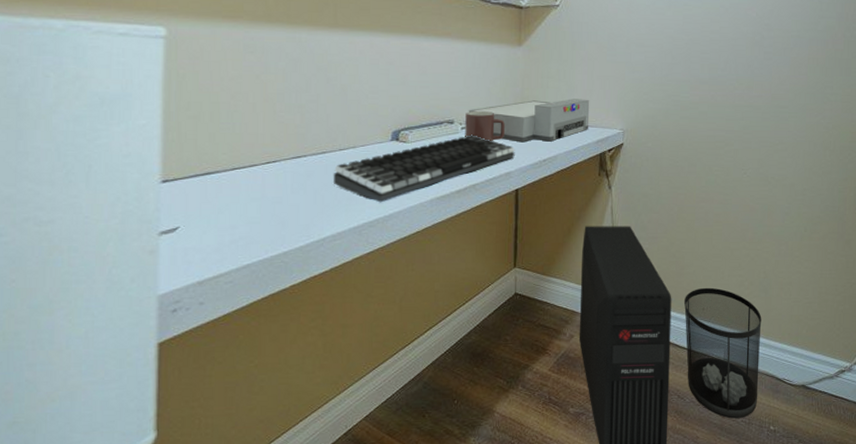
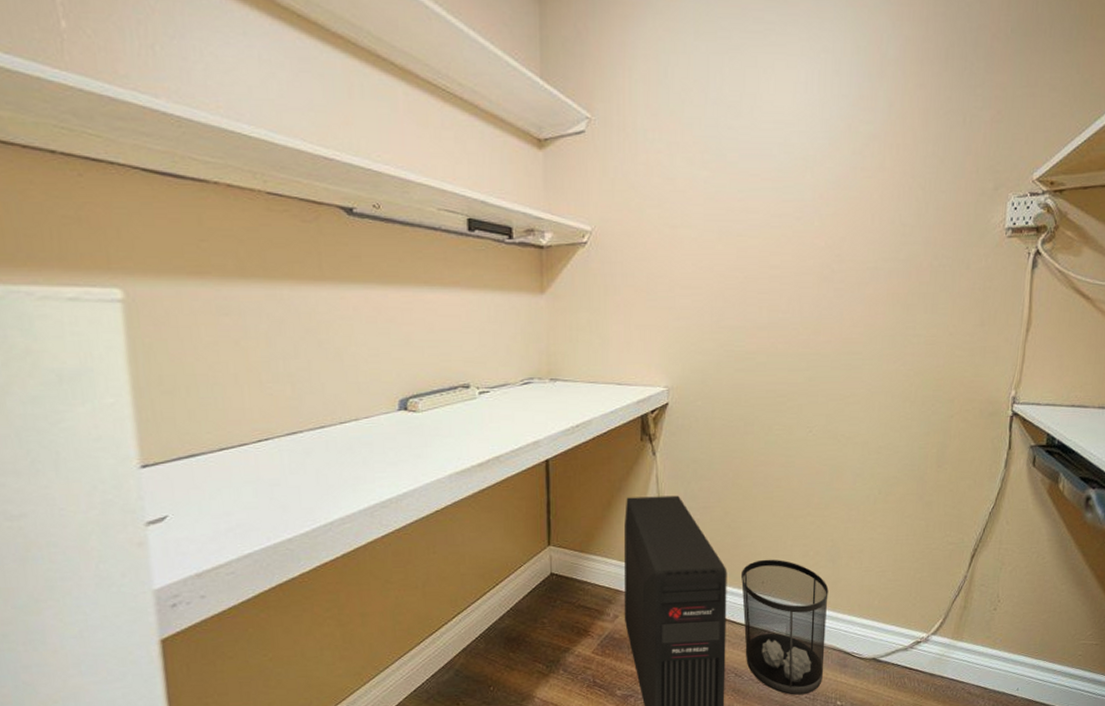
computer keyboard: present [333,135,515,203] -> none [335,400,543,481]
mug: present [465,111,505,141] -> none [483,372,530,406]
architectural model: present [468,99,590,143] -> none [485,353,628,407]

